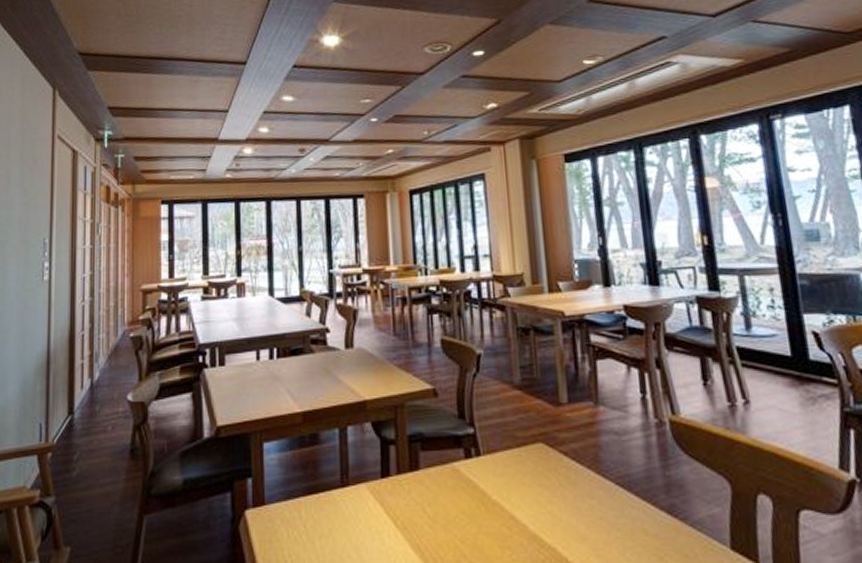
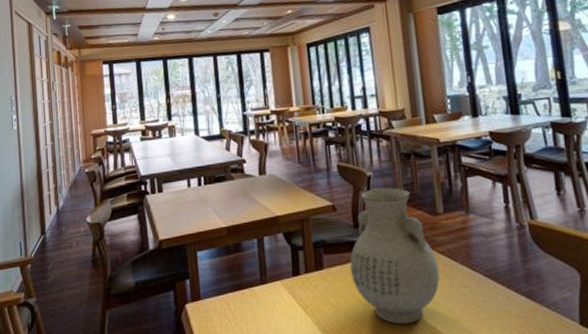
vase: none [452,369,562,544] -> present [350,187,440,325]

